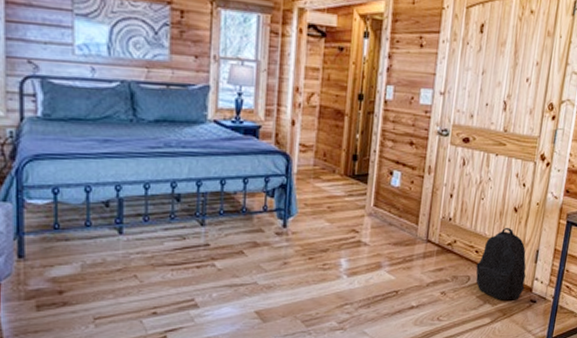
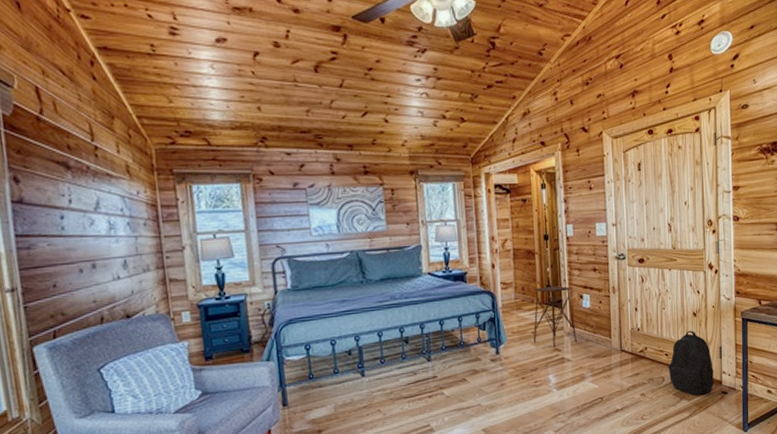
side table: none [328,155,380,228] -> present [533,286,577,348]

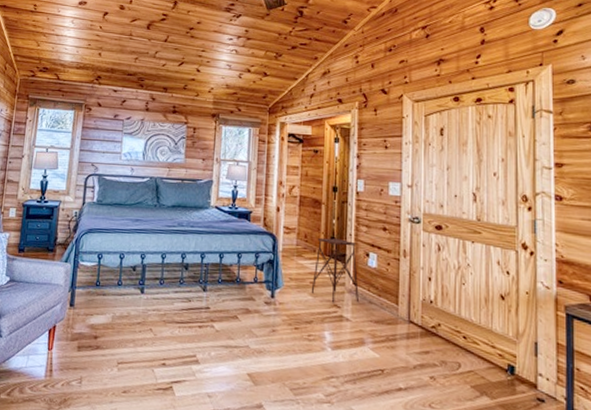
backpack: present [668,331,715,395] -> none [466,315,527,396]

